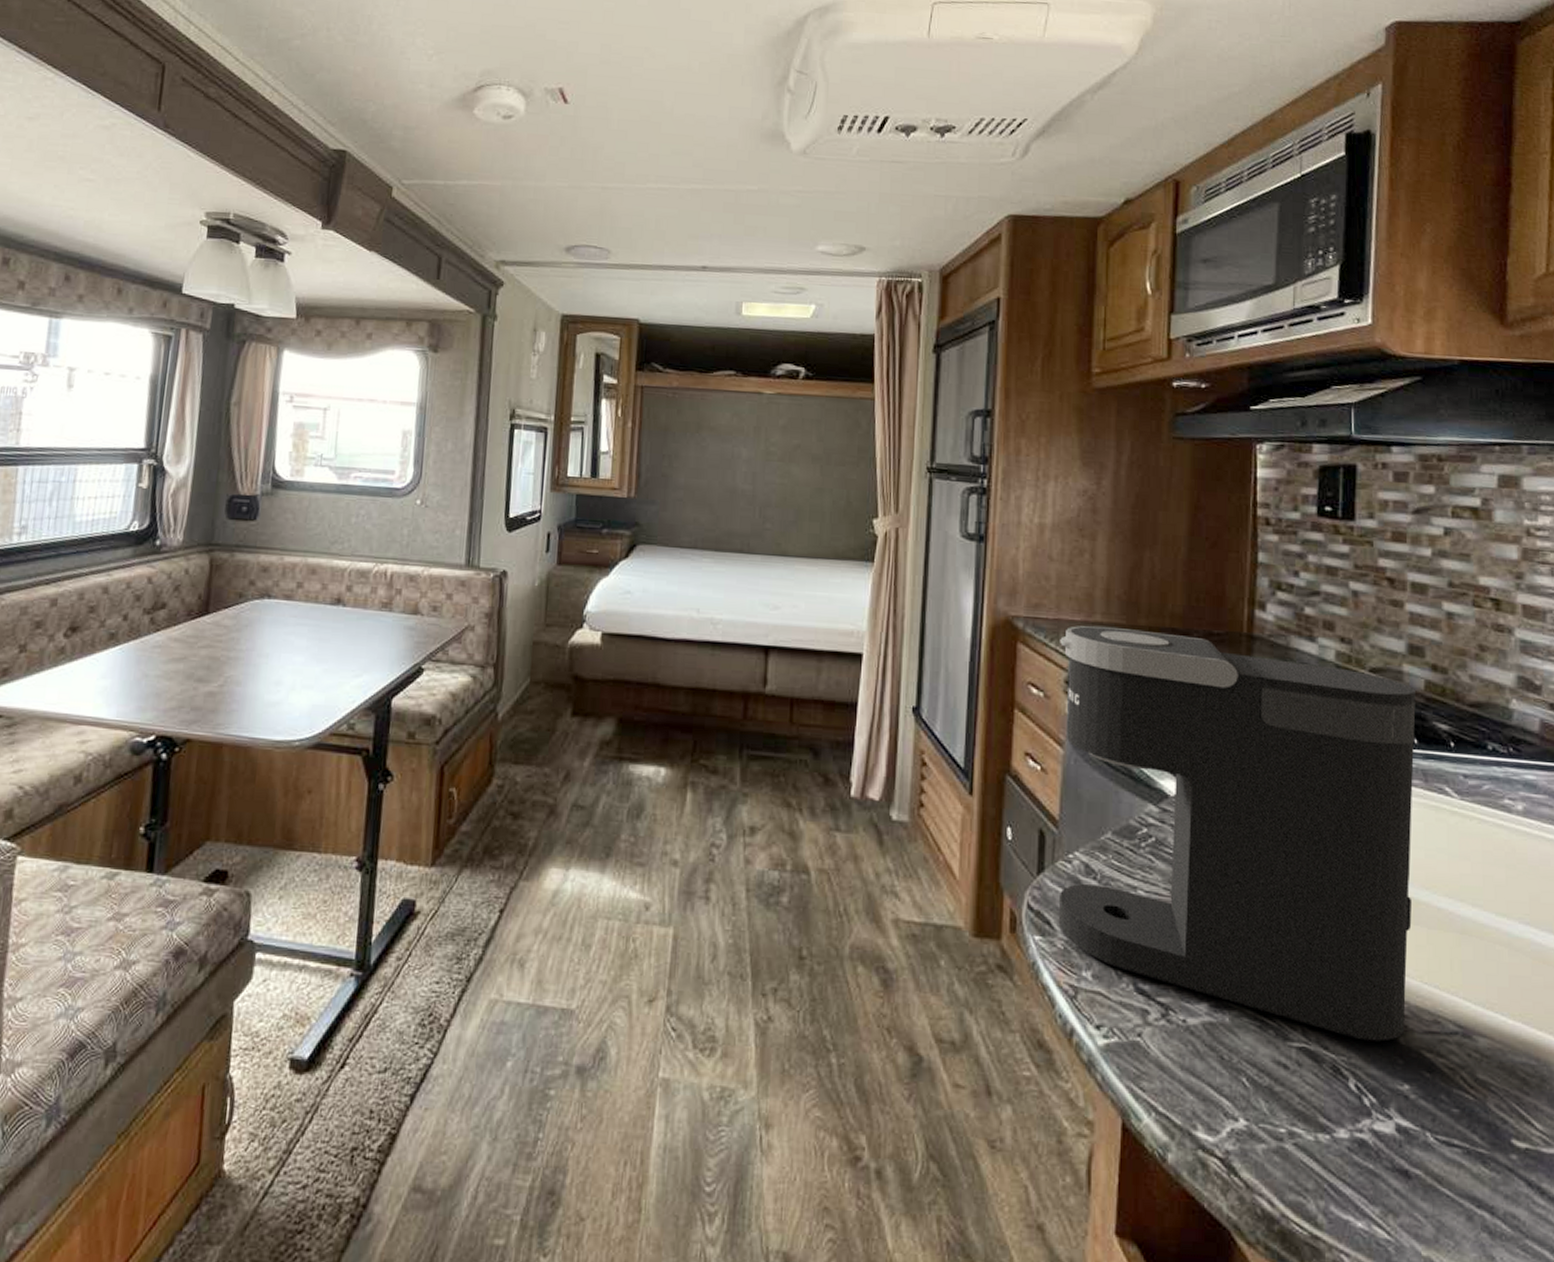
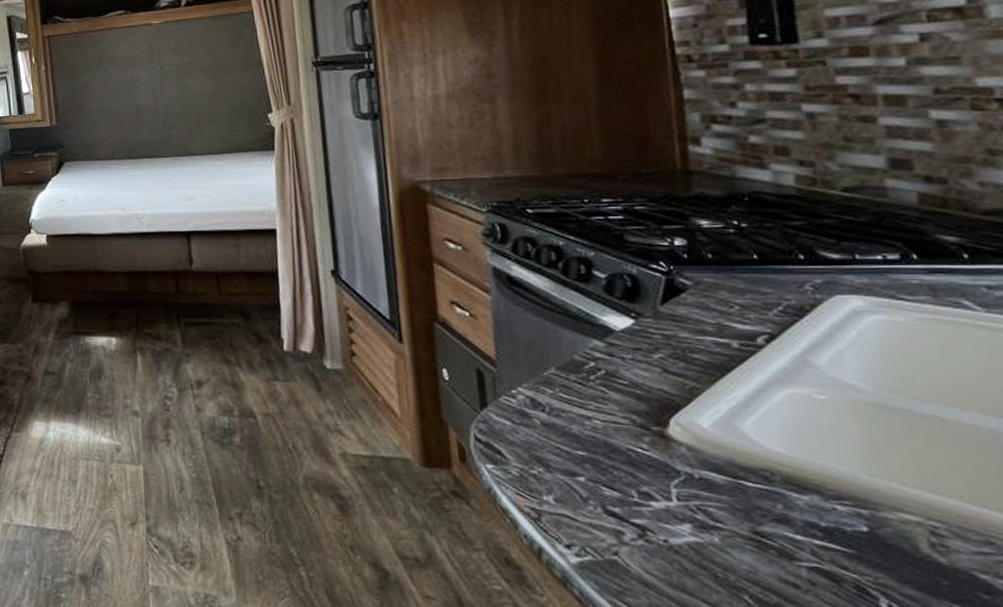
coffee maker: present [1058,625,1416,1042] -> none [471,179,946,562]

